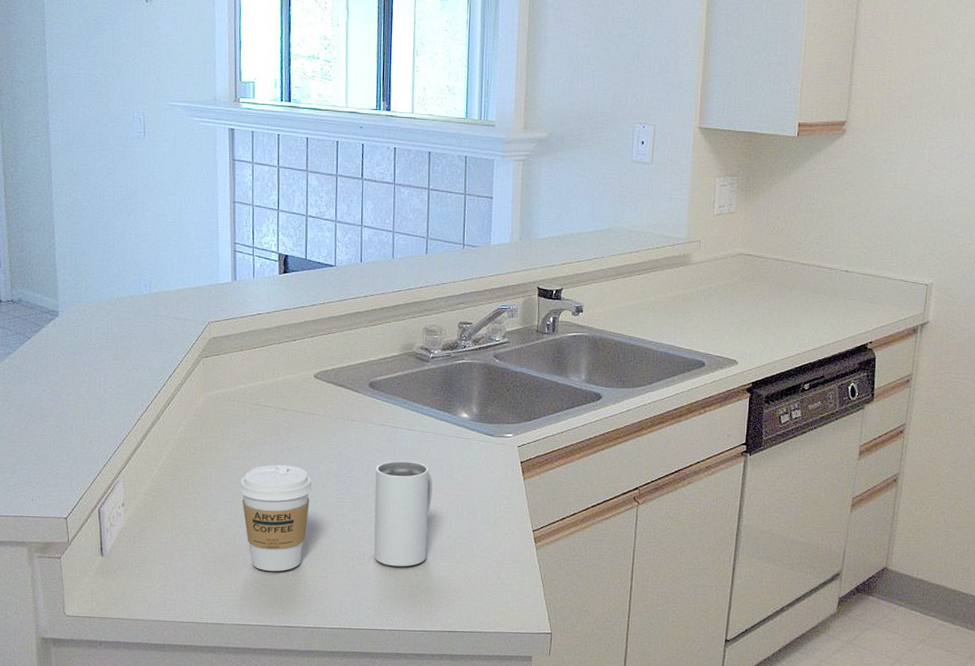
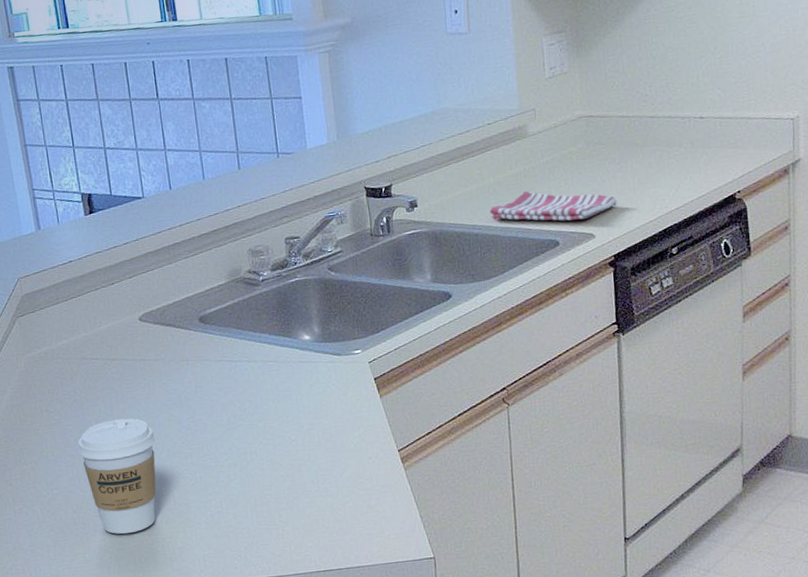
mug: present [374,460,433,567] -> none [219,394,288,510]
dish towel: none [647,312,762,346] -> present [490,190,618,221]

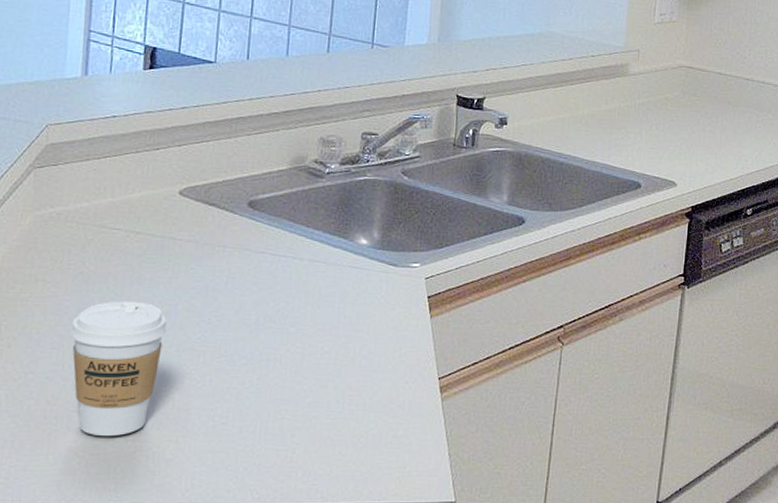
dish towel: present [490,190,618,221] -> none [578,127,703,166]

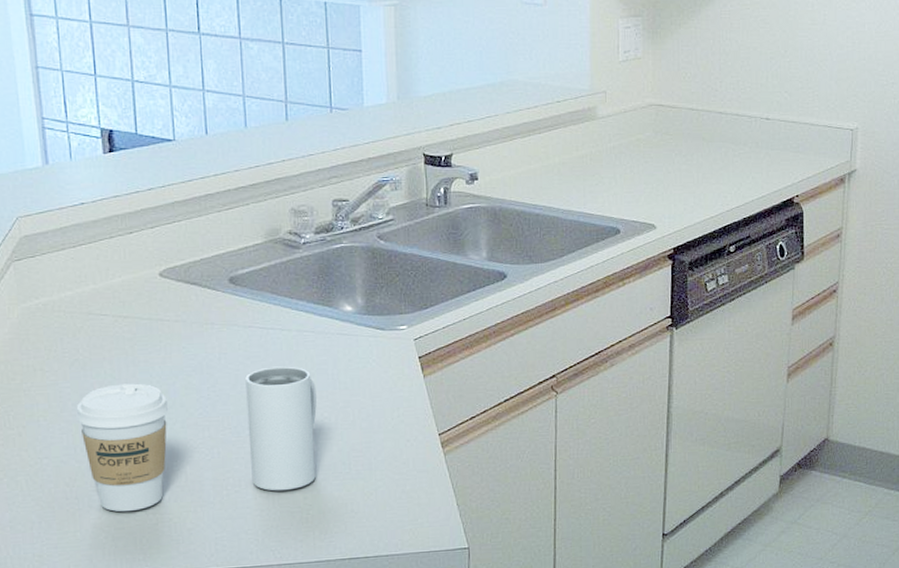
mug: none [240,295,320,426] -> present [245,366,317,491]

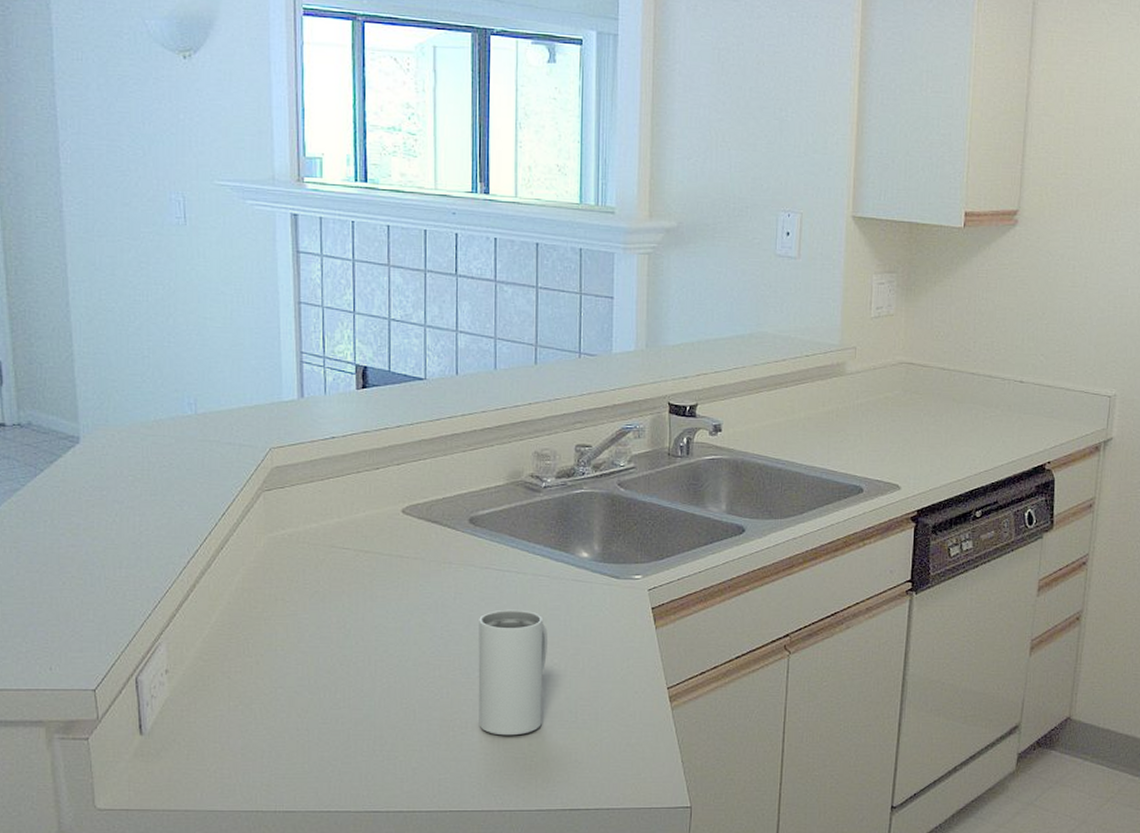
coffee cup: present [76,383,169,512] -> none [313,618,402,747]

